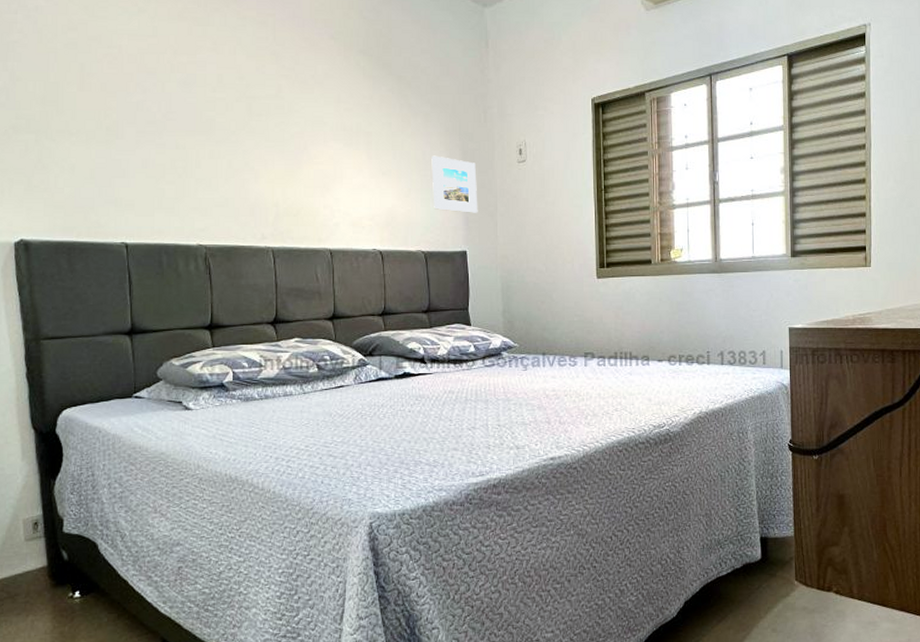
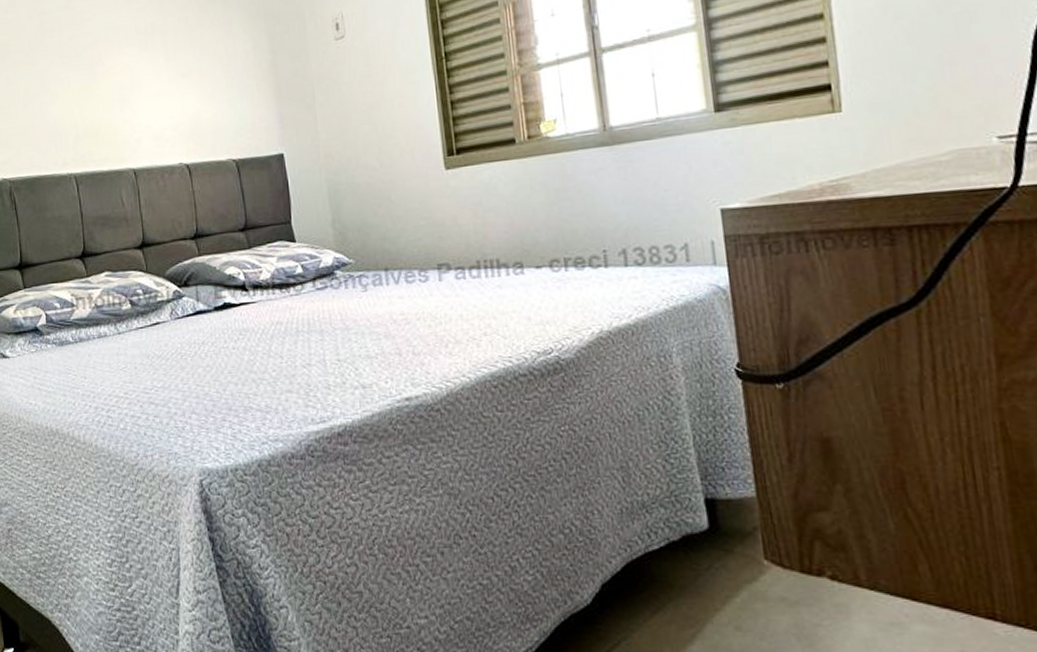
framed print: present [431,155,478,213] -> none [235,46,293,109]

